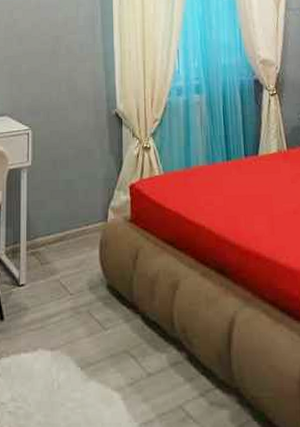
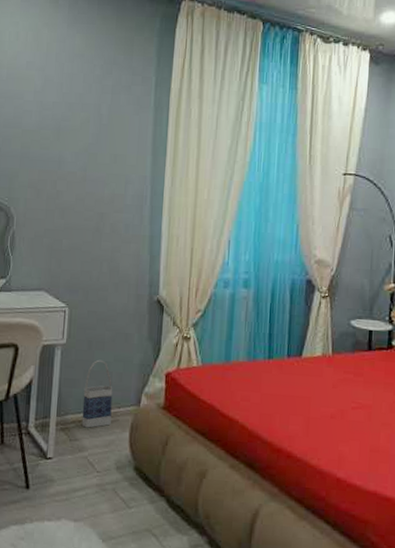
bag: none [51,178,80,249] -> present [81,359,113,428]

